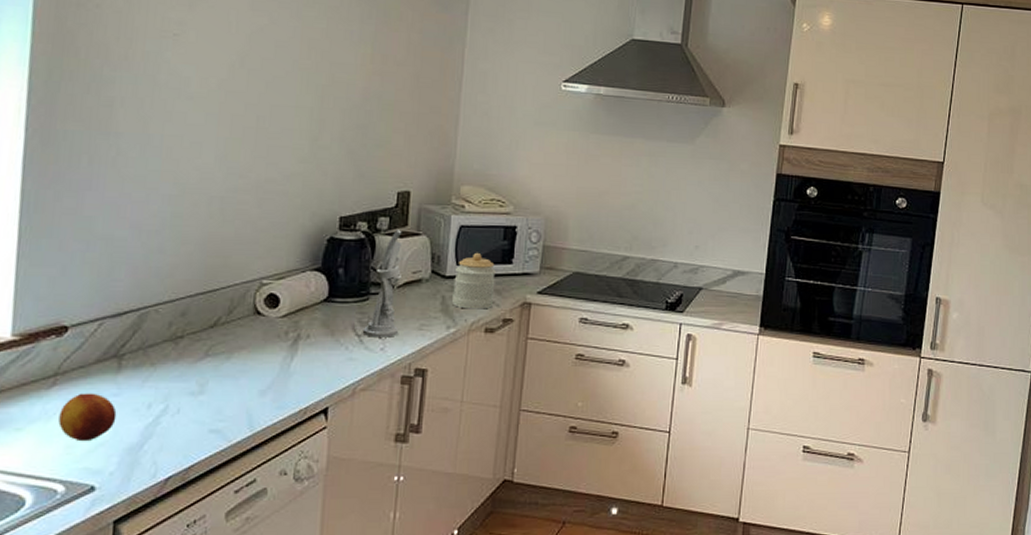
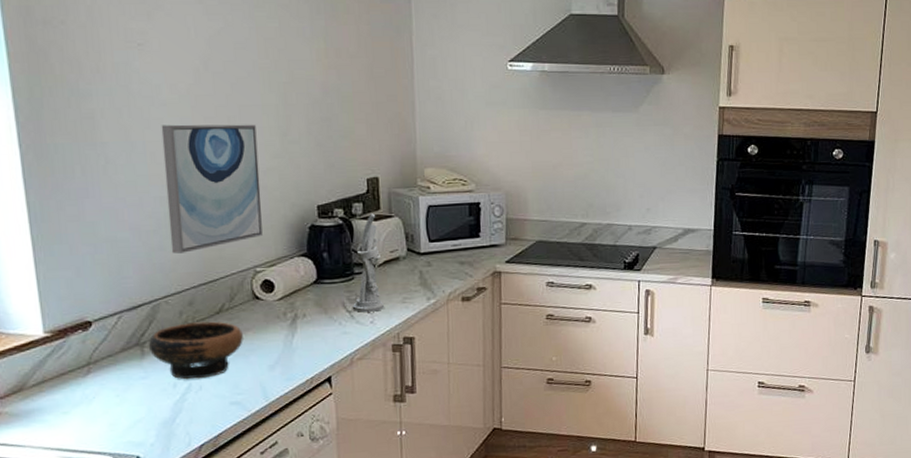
fruit: present [58,393,117,442] -> none [98,377,148,420]
bowl: none [127,335,236,400] -> present [148,321,243,380]
wall art: none [171,119,286,258] -> present [161,124,263,254]
jar: present [452,252,496,309] -> none [428,229,467,281]

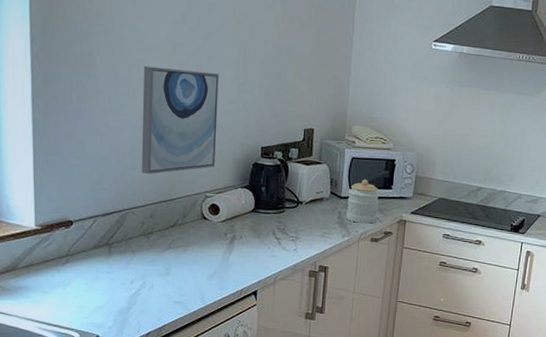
bowl: present [148,321,243,380] -> none [115,232,190,279]
utensil holder: present [352,213,385,312] -> none [280,159,308,241]
jar: none [428,229,467,281] -> present [346,179,379,224]

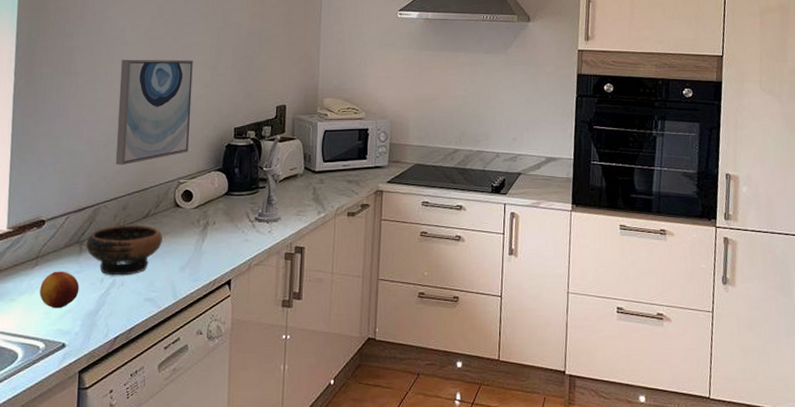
fruit: none [72,269,110,304] -> present [39,271,80,309]
bowl: none [115,232,190,279] -> present [86,225,162,276]
utensil holder: none [280,159,308,241] -> present [254,136,282,222]
jar: present [346,179,379,224] -> none [321,151,354,197]

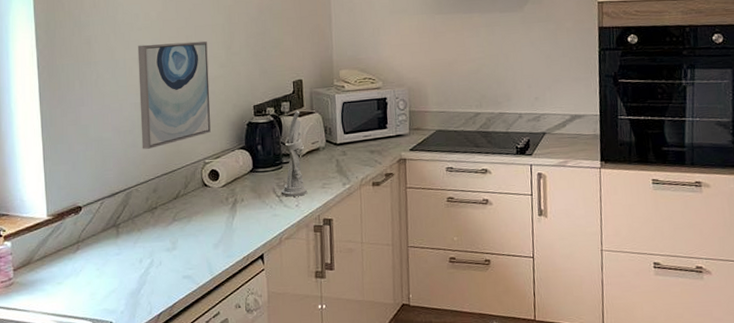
fruit: present [39,271,80,309] -> none [84,253,120,290]
bowl: present [86,225,162,276] -> none [122,206,194,256]

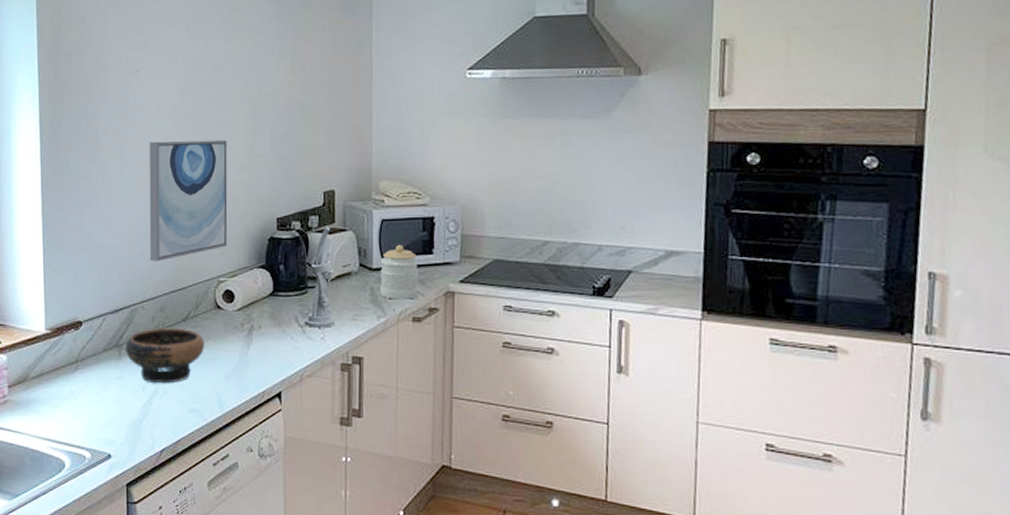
bowl: none [122,206,194,256] -> present [125,328,204,384]
jar: none [343,122,377,169] -> present [380,244,419,300]

